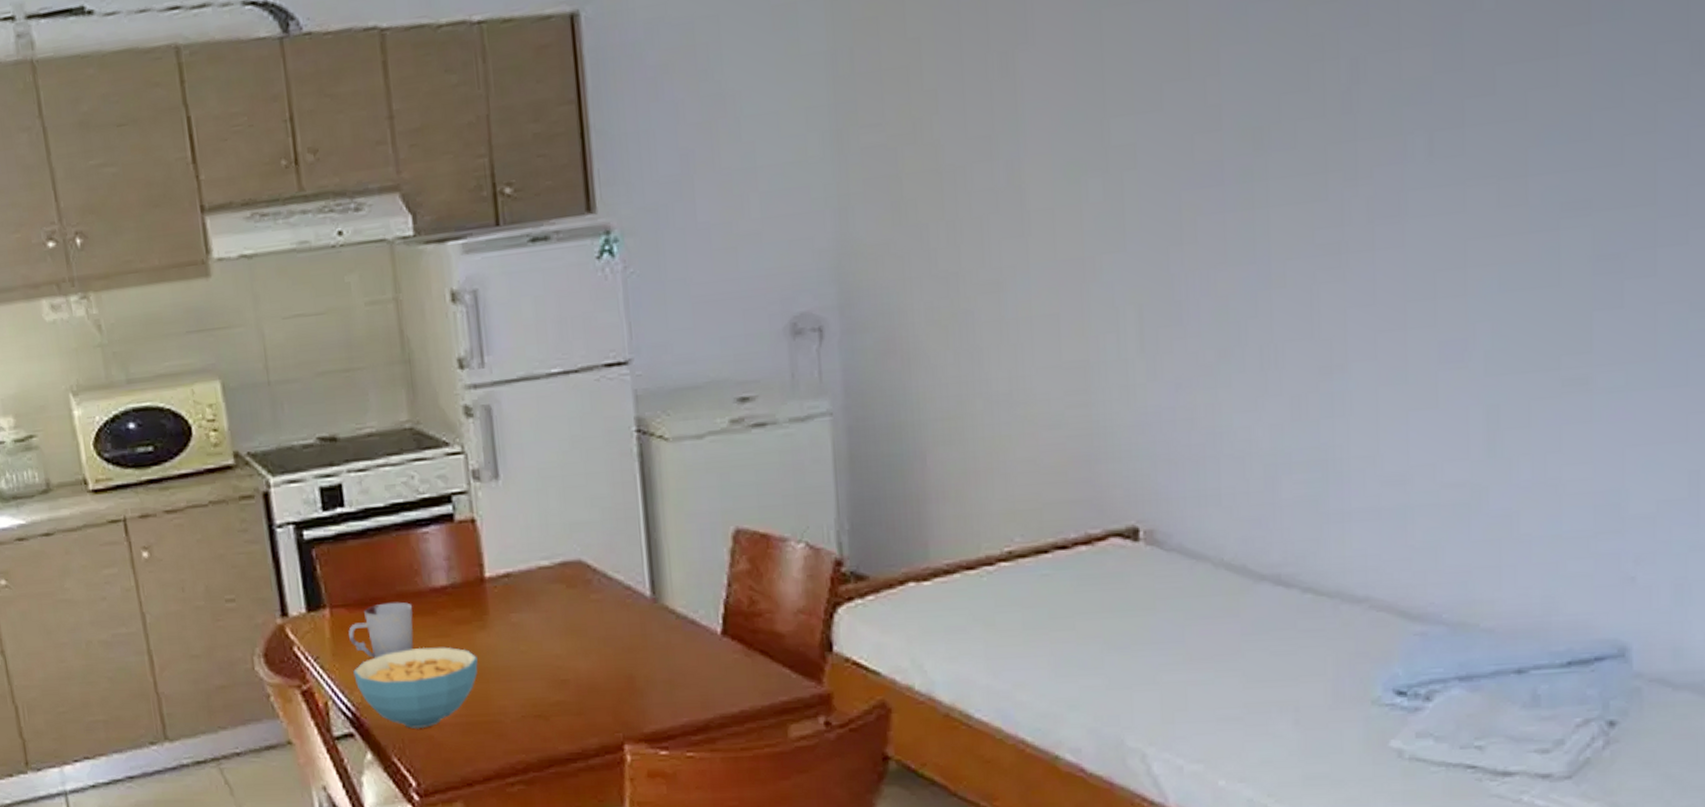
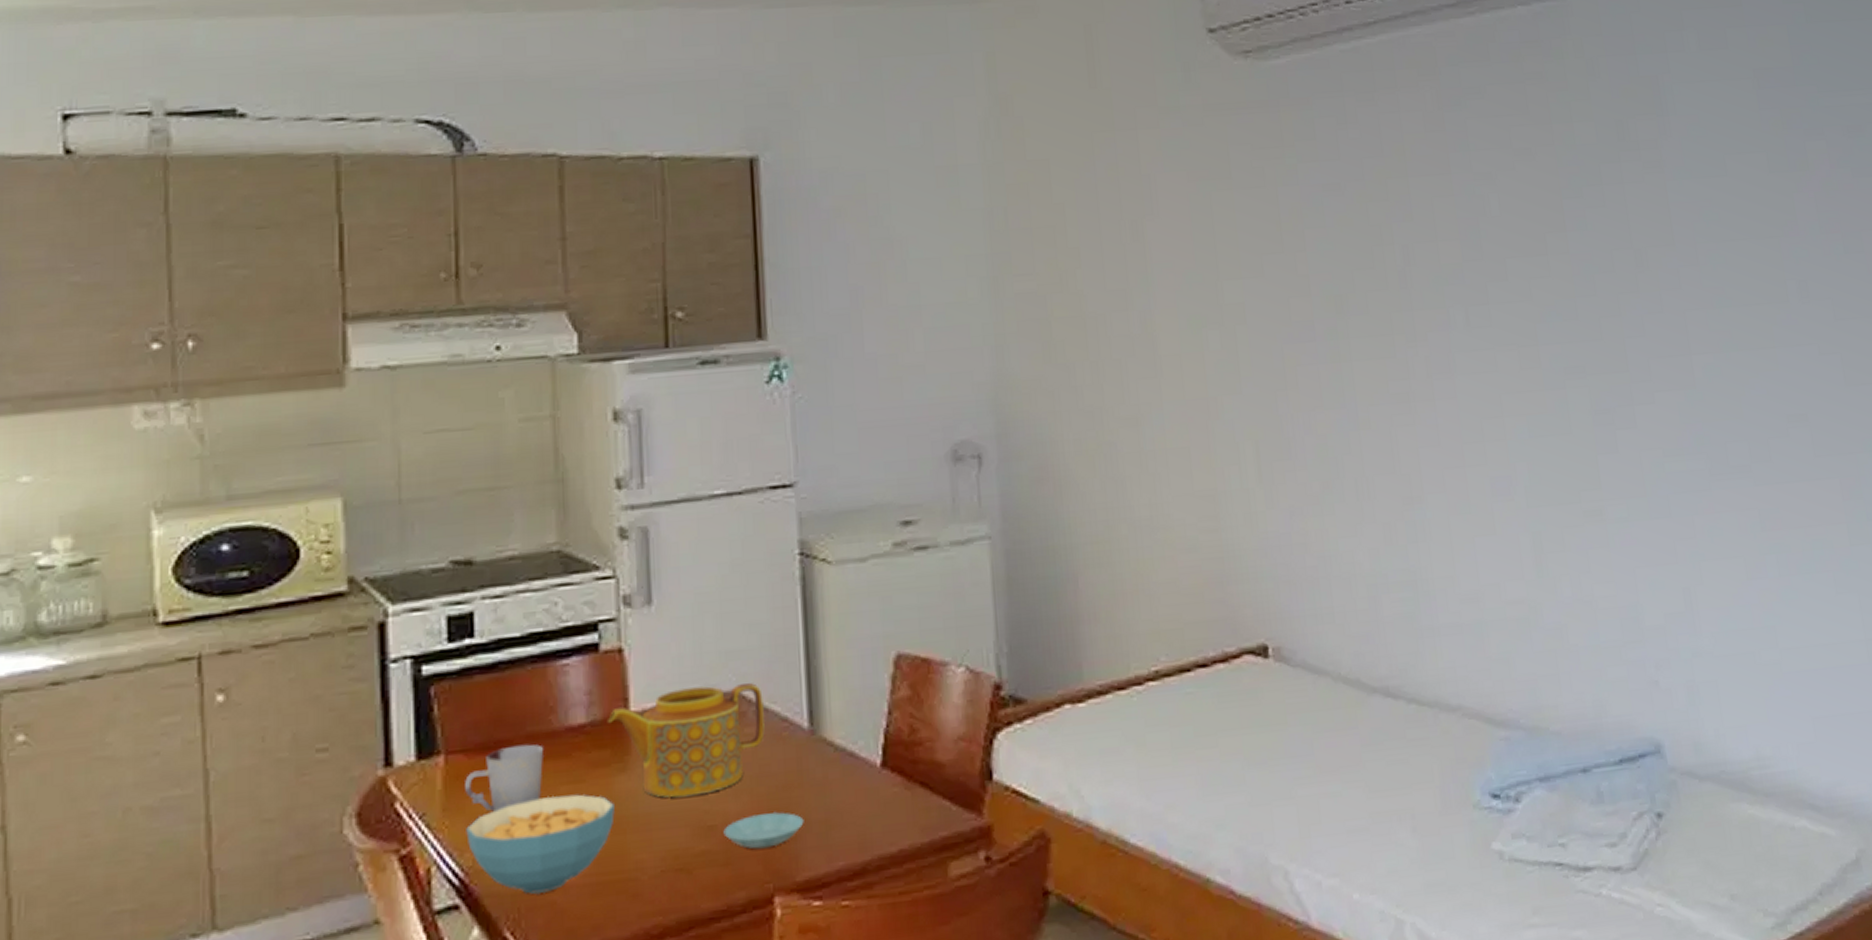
teapot: none [466,553,610,654] -> present [608,683,766,798]
saucer: none [575,670,650,703] -> present [723,811,804,849]

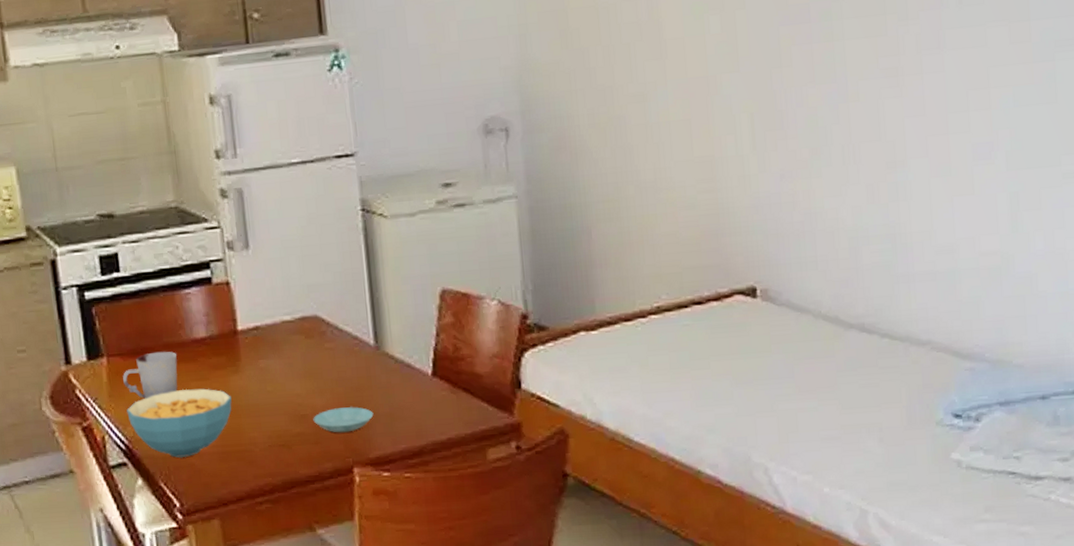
teapot: present [608,683,766,798] -> none [222,310,341,393]

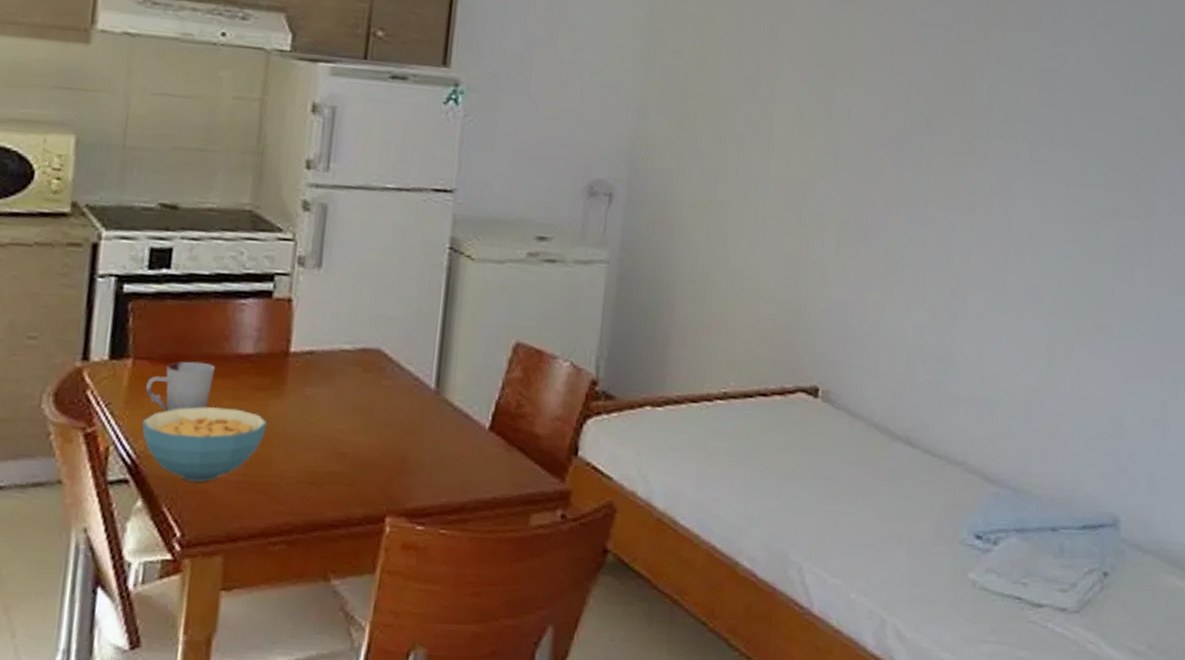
saucer: present [313,406,374,433] -> none [352,450,420,478]

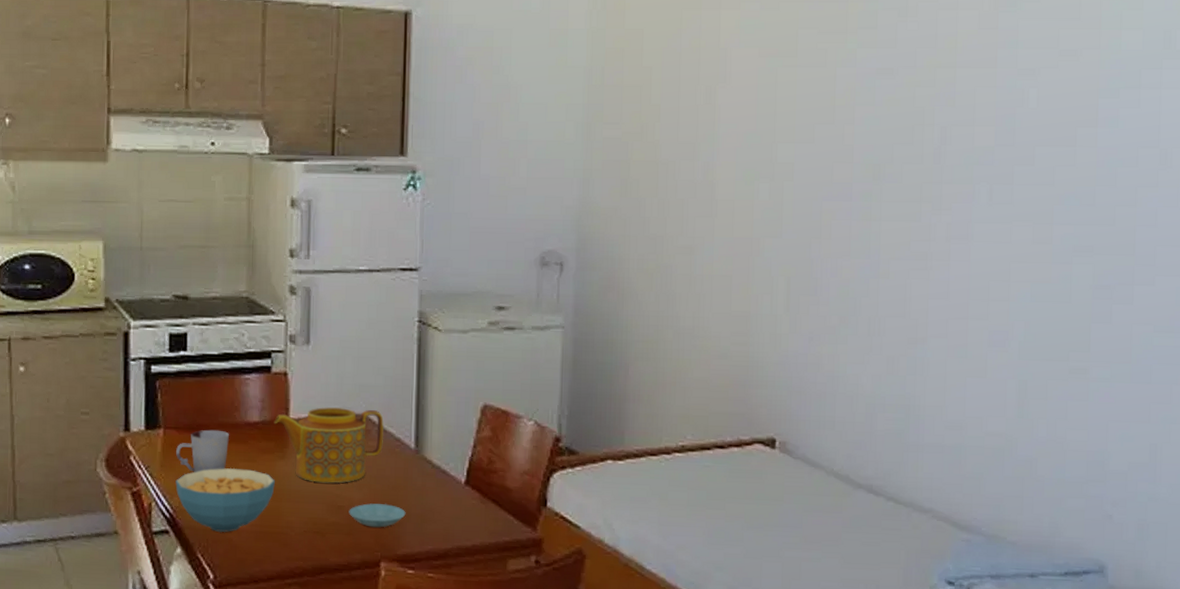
teapot: none [271,339,402,427] -> present [274,407,384,483]
saucer: none [352,450,420,478] -> present [349,503,406,528]

